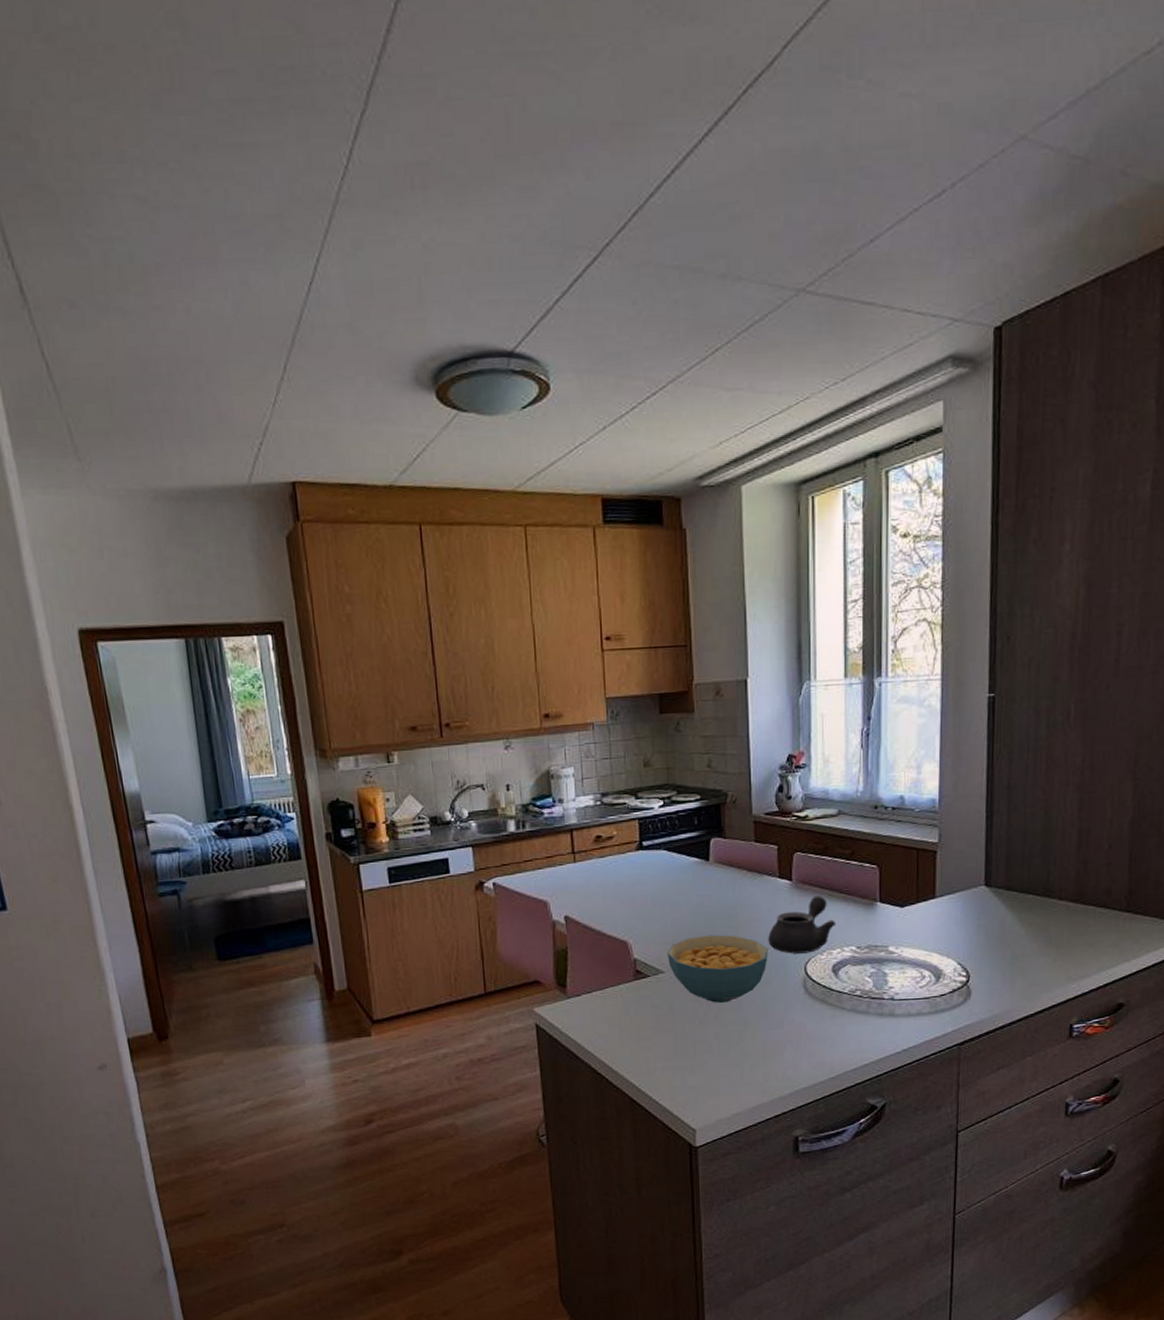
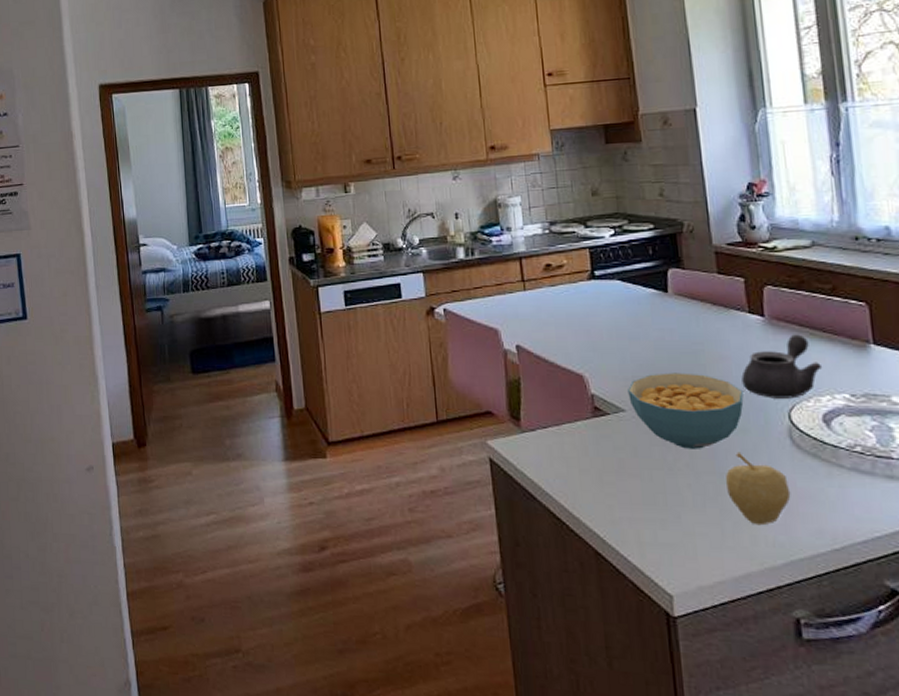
fruit: none [748,1002,800,1064] -> present [726,451,791,526]

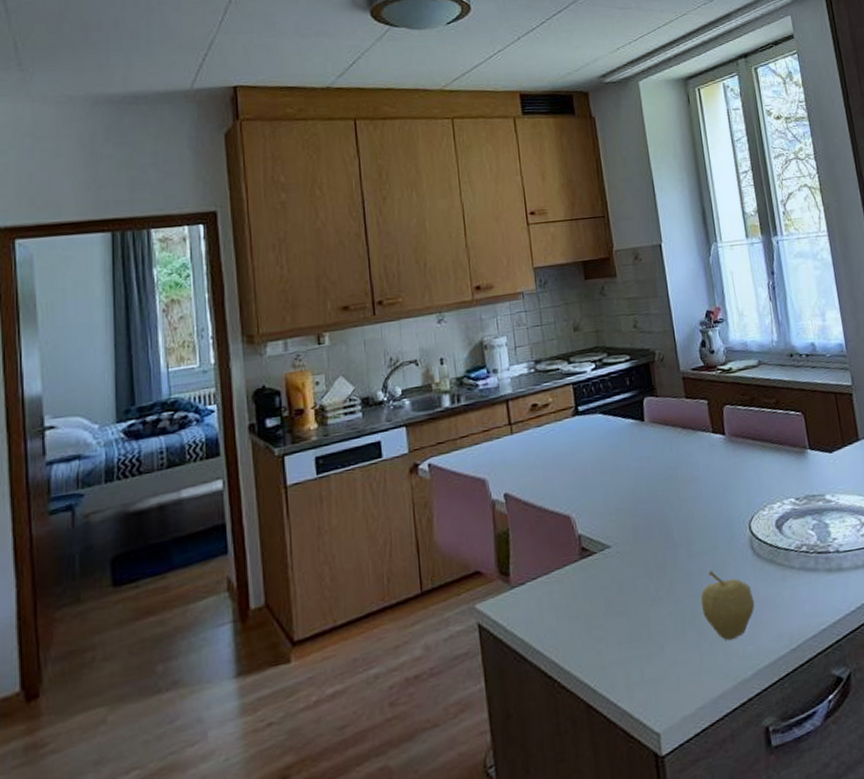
cereal bowl: present [628,373,744,449] -> none [612,498,713,576]
teapot: present [741,334,823,399] -> none [709,448,773,513]

